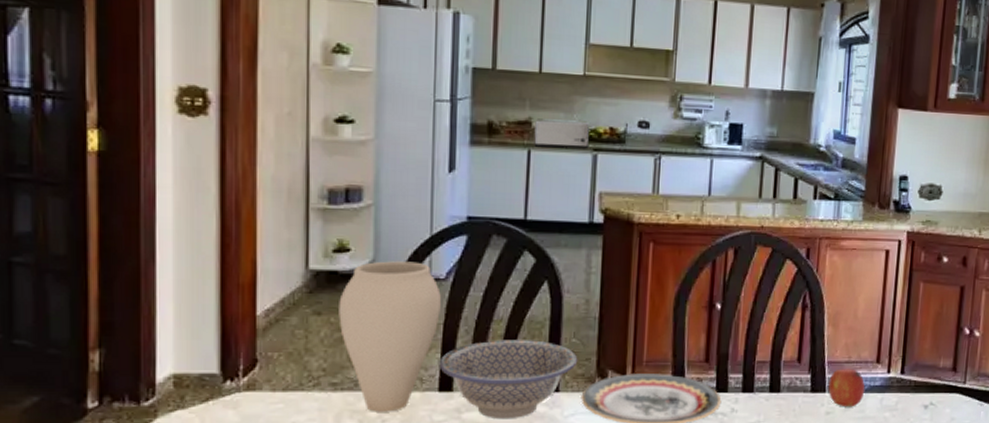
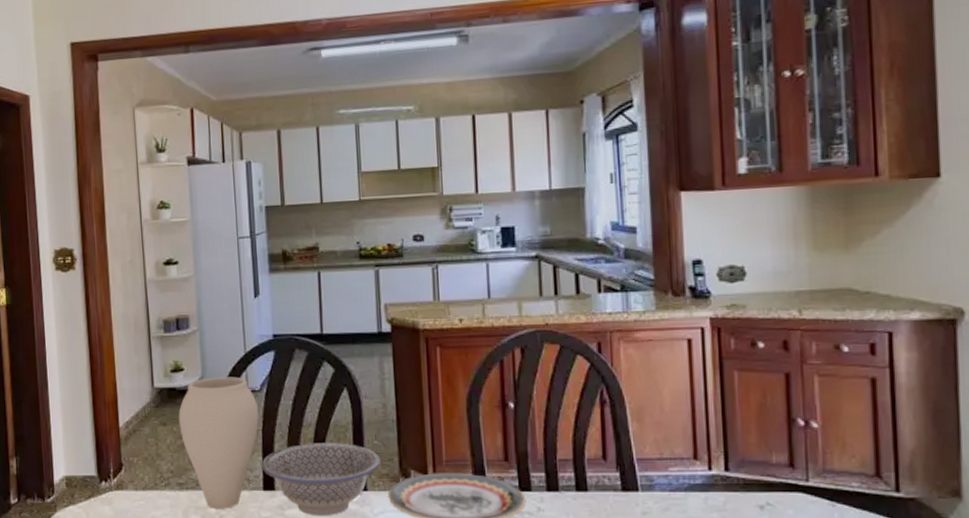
toaster: present [534,118,592,149] -> none [321,241,372,269]
fruit: present [828,369,865,407] -> none [641,466,685,507]

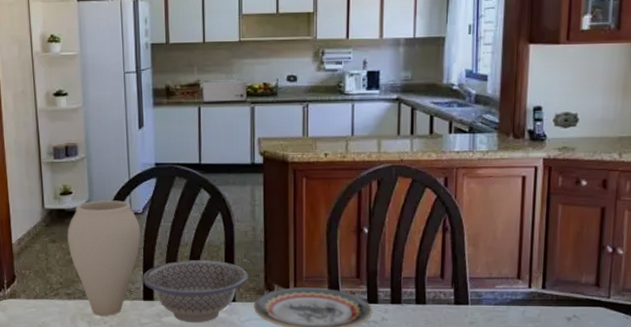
toaster: none [321,241,372,269] -> present [202,79,249,105]

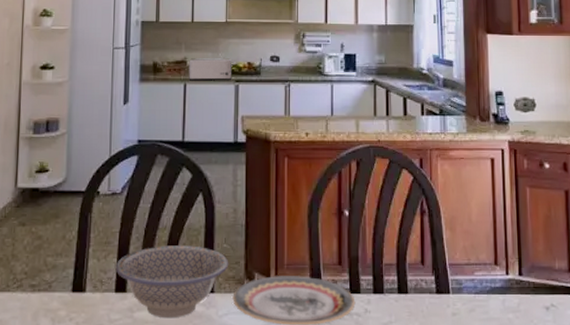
vase: present [67,200,140,316] -> none [38,179,117,311]

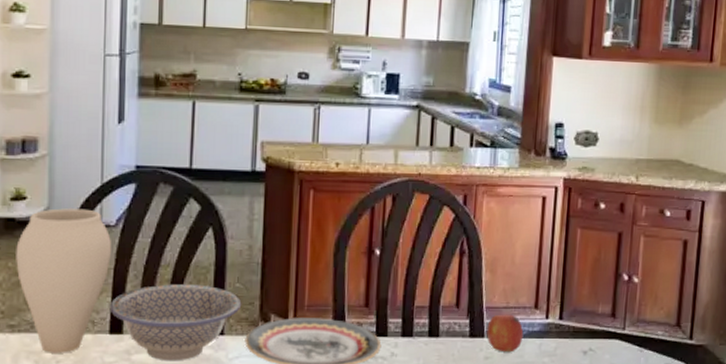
vase: none [38,179,117,311] -> present [16,208,111,353]
toaster: present [189,58,234,82] -> none [198,71,254,100]
fruit: none [452,271,487,309] -> present [486,314,524,353]

